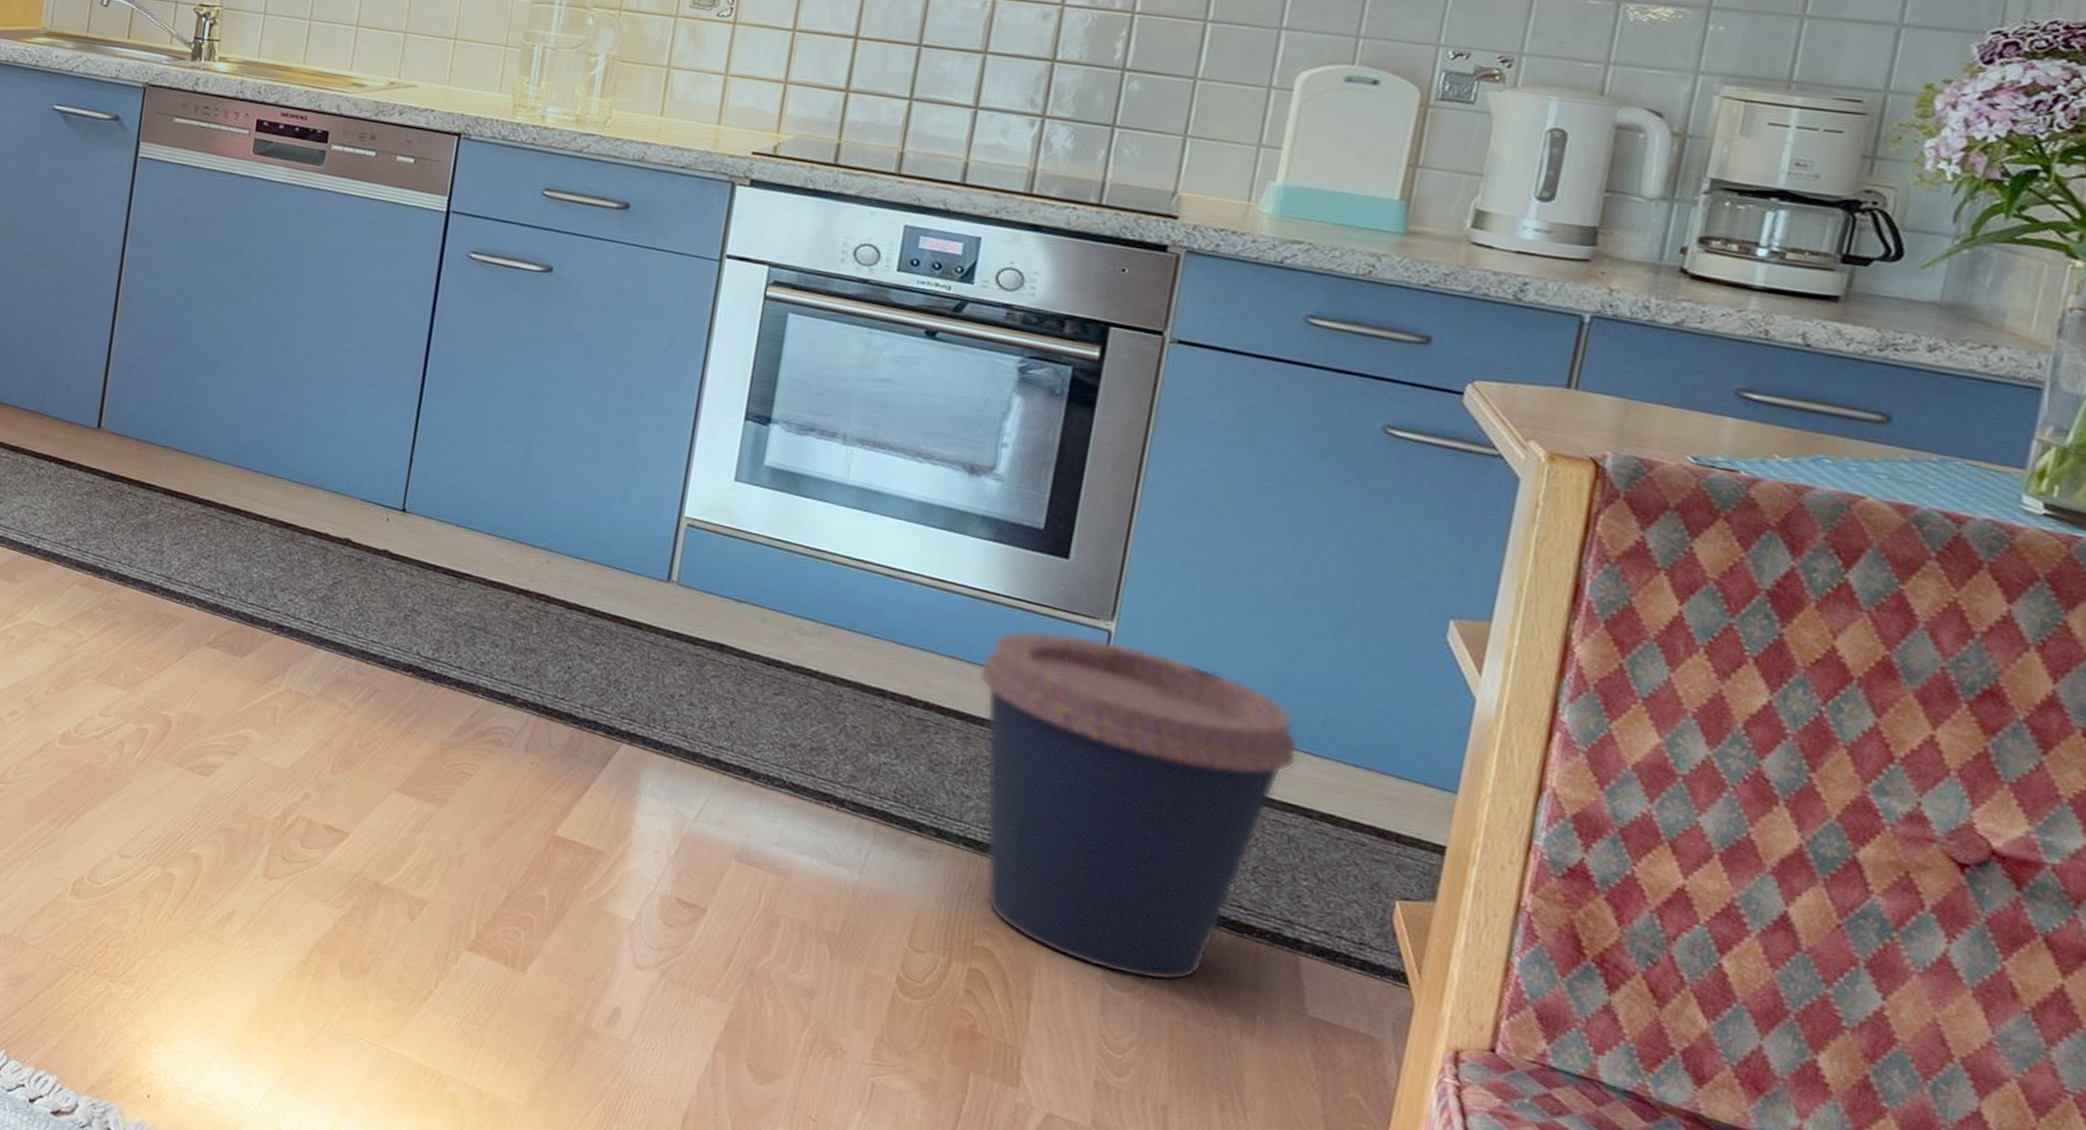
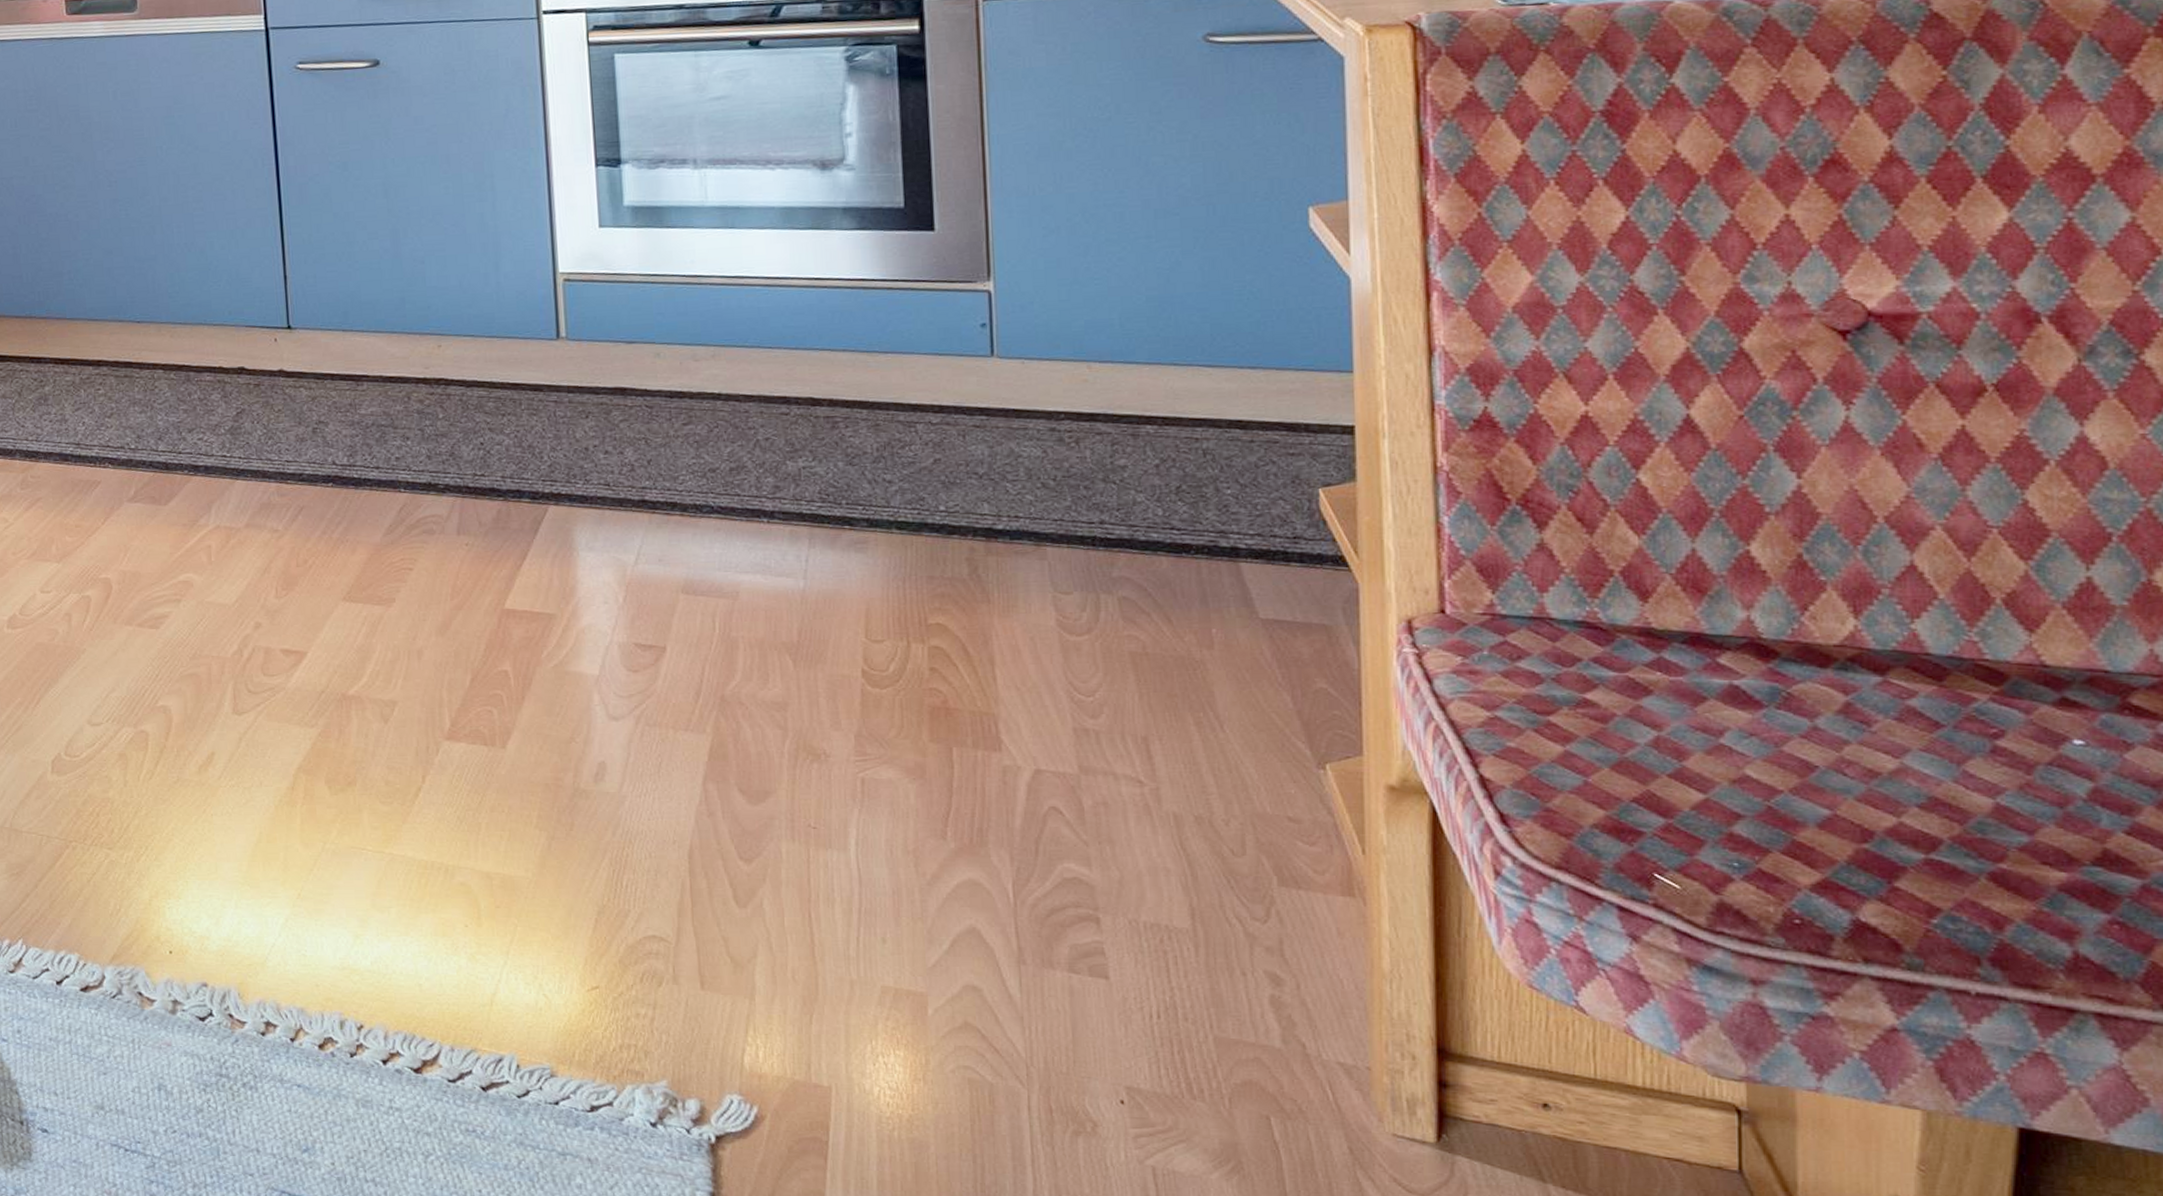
coffee cup: present [978,630,1299,982] -> none [873,300,1195,620]

